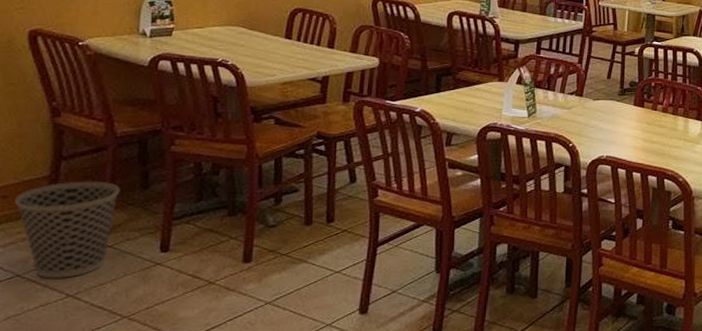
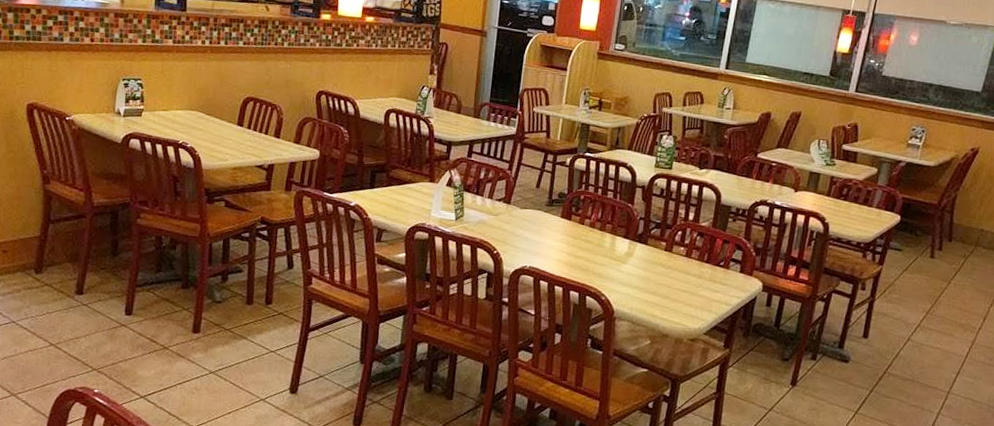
wastebasket: present [15,181,120,279] -> none [12,243,95,329]

